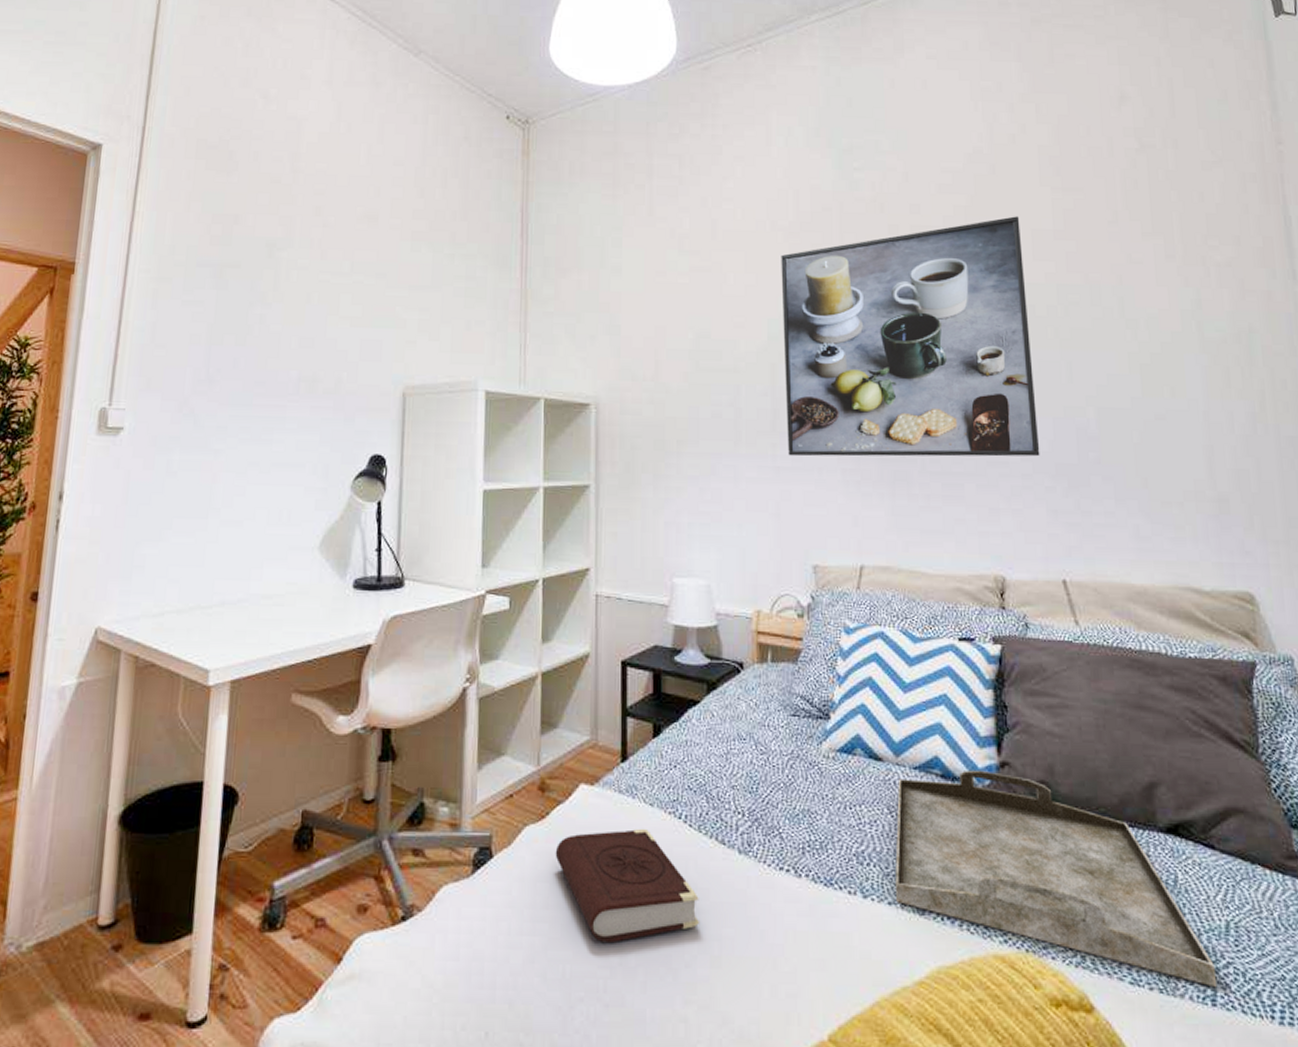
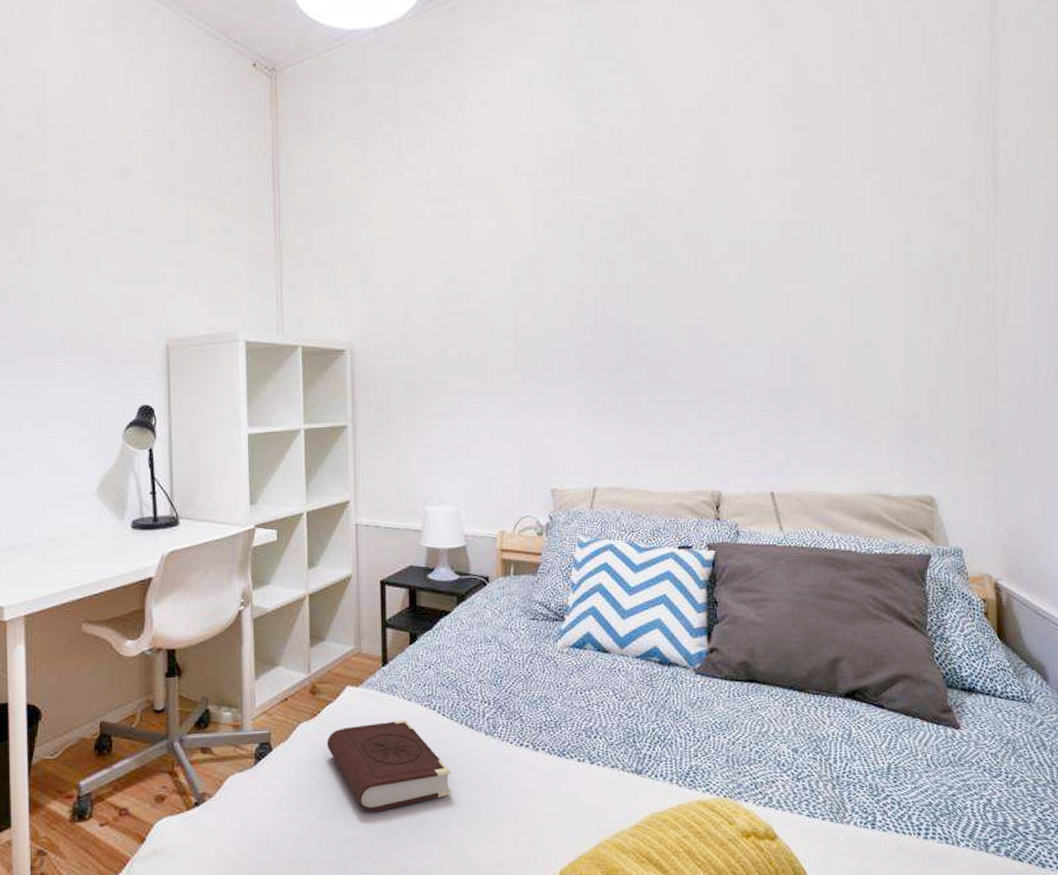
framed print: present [781,216,1040,457] -> none [524,156,757,392]
serving tray: present [894,769,1218,988] -> none [617,655,877,815]

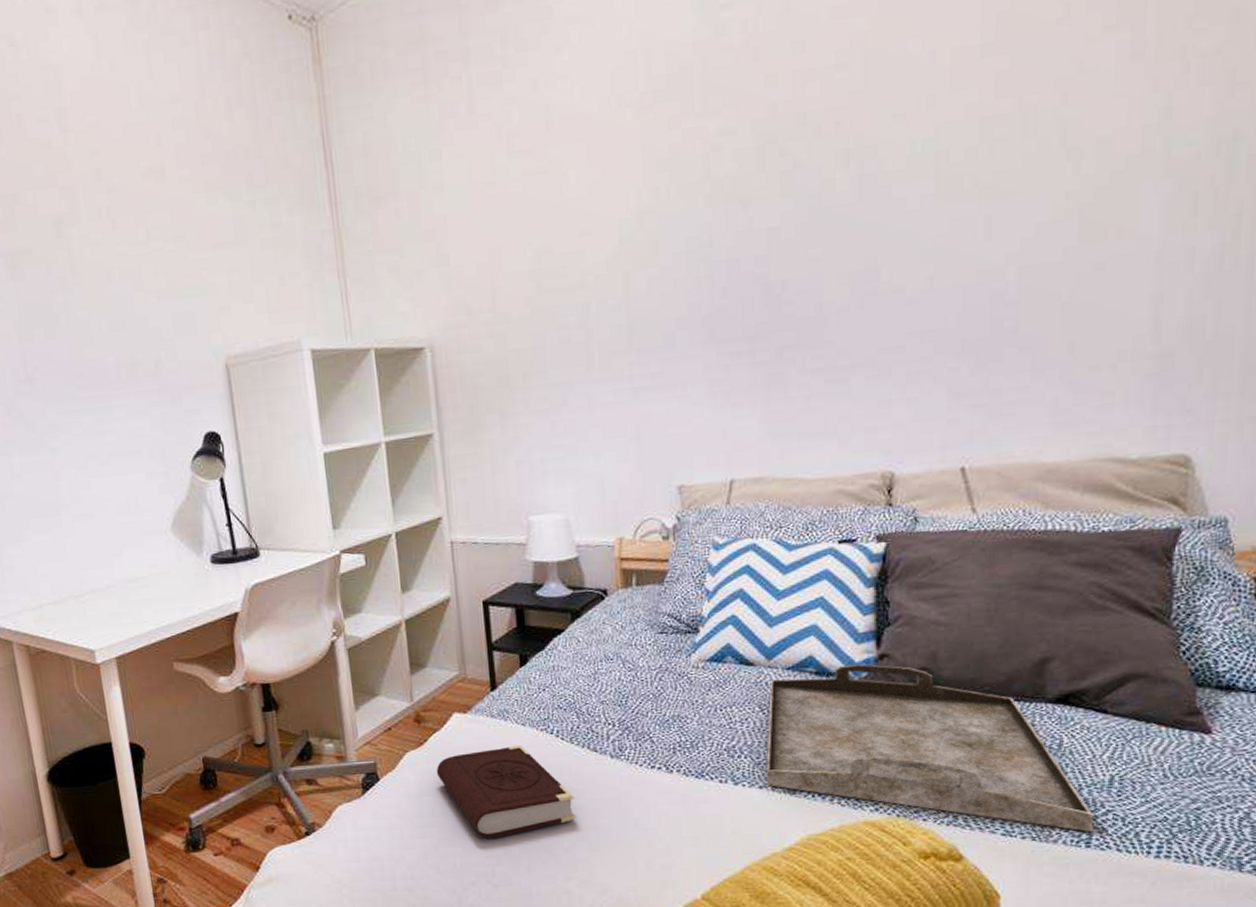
serving tray: none [617,655,877,815] -> present [765,663,1094,833]

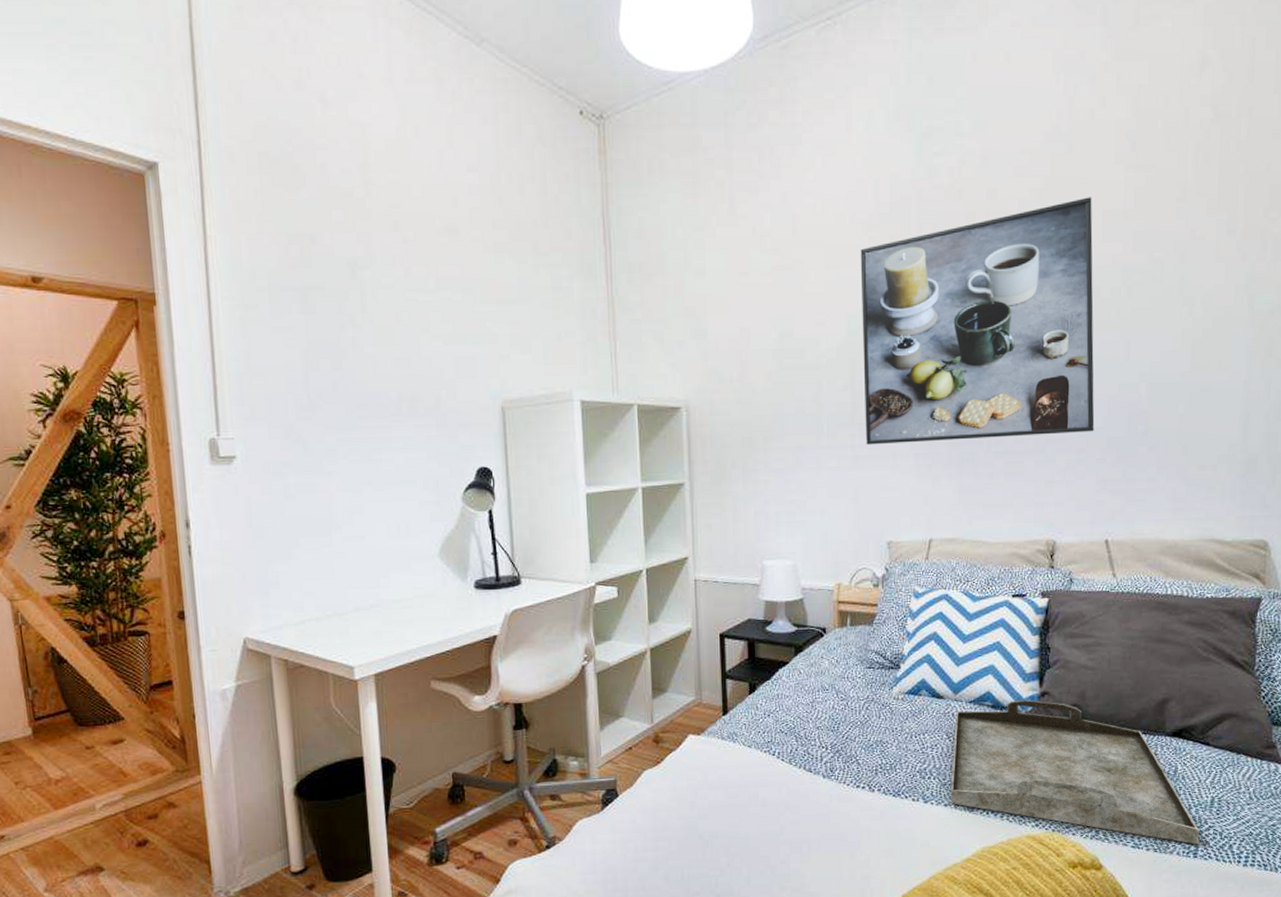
book: present [436,744,577,838] -> none [670,765,792,851]
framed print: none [631,34,944,374] -> present [860,197,1095,445]

